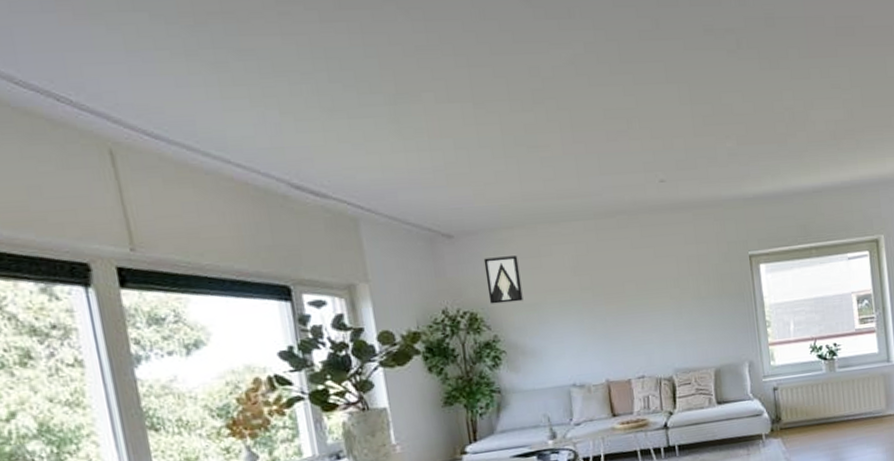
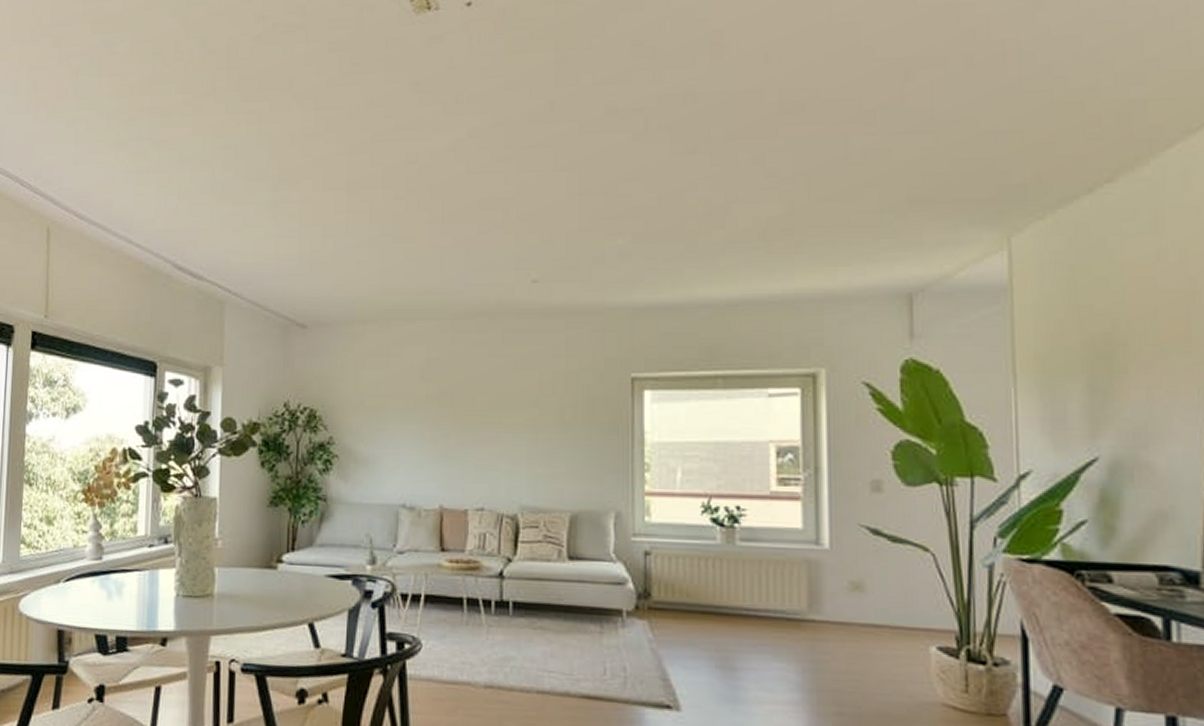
wall art: present [483,255,523,304] -> none [330,352,366,403]

